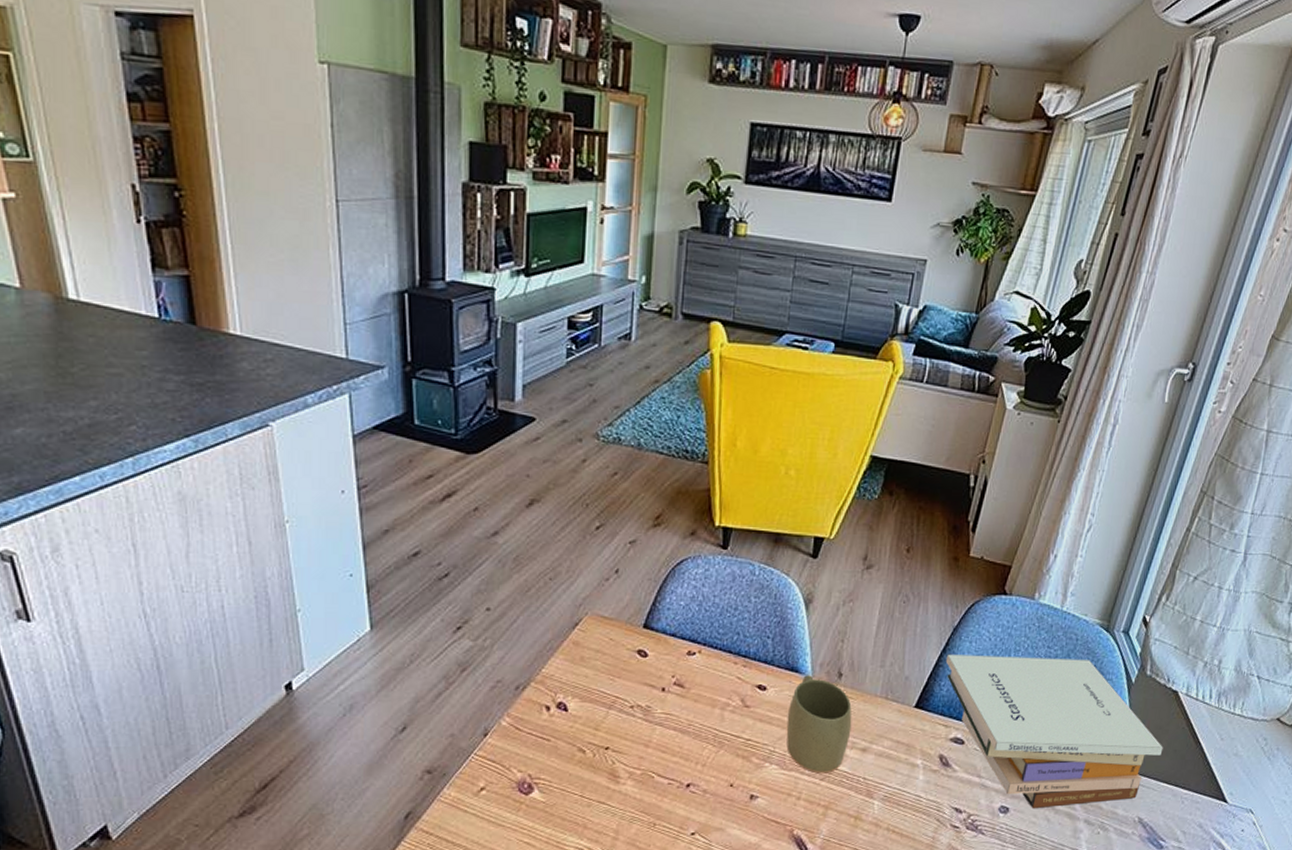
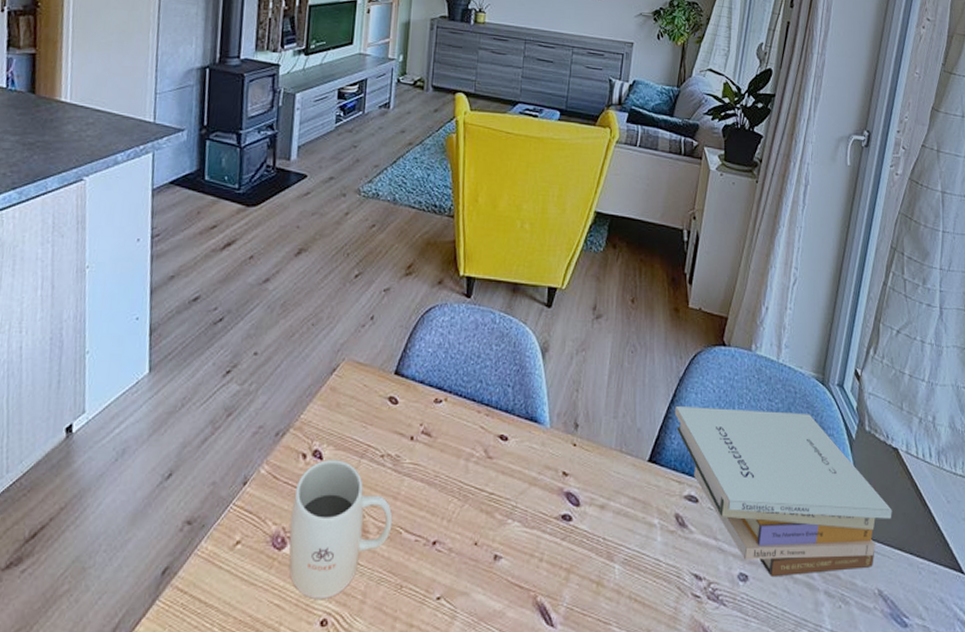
mug: none [536,711,645,837] -> present [289,460,393,599]
mug: present [786,675,852,774] -> none [527,425,590,533]

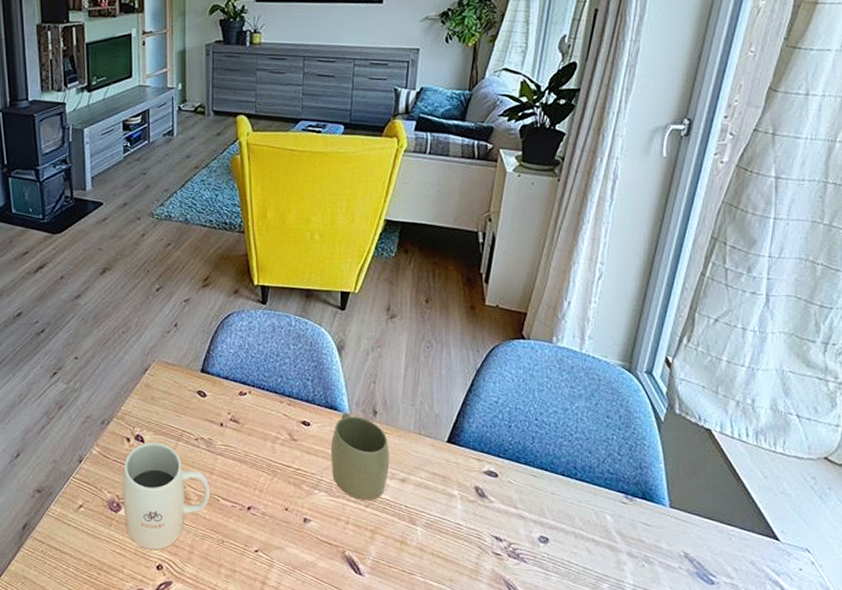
mug: none [527,425,590,533] -> present [330,413,390,501]
books: present [674,405,892,576] -> none [472,393,702,539]

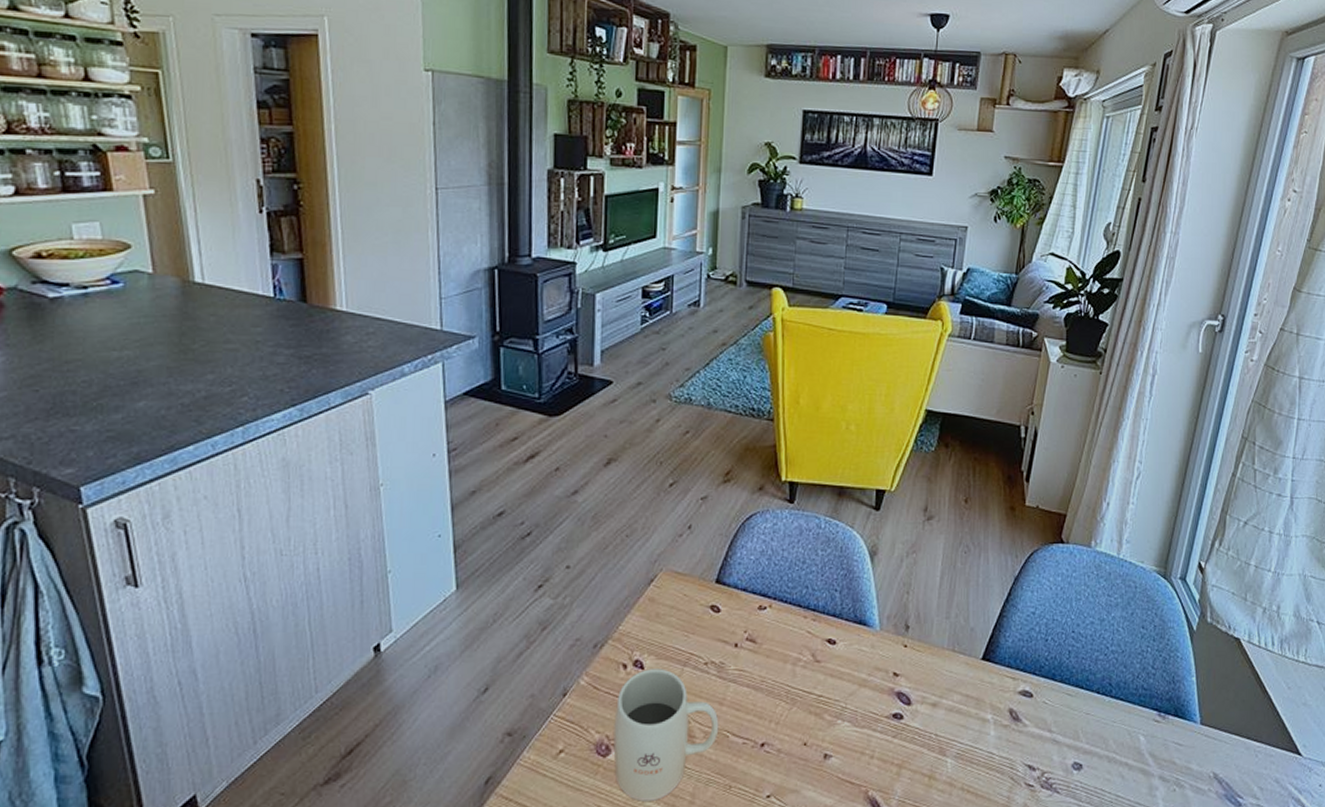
mug: present [330,413,390,501] -> none [857,628,921,731]

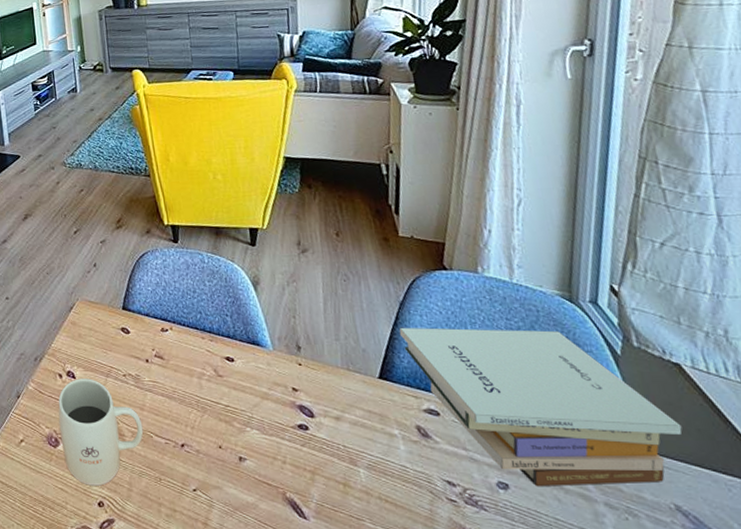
books: none [1009,604,1231,764] -> present [399,327,683,486]

